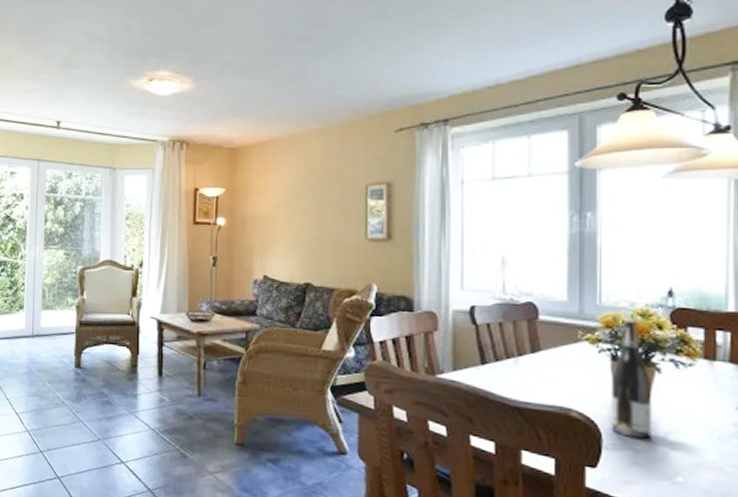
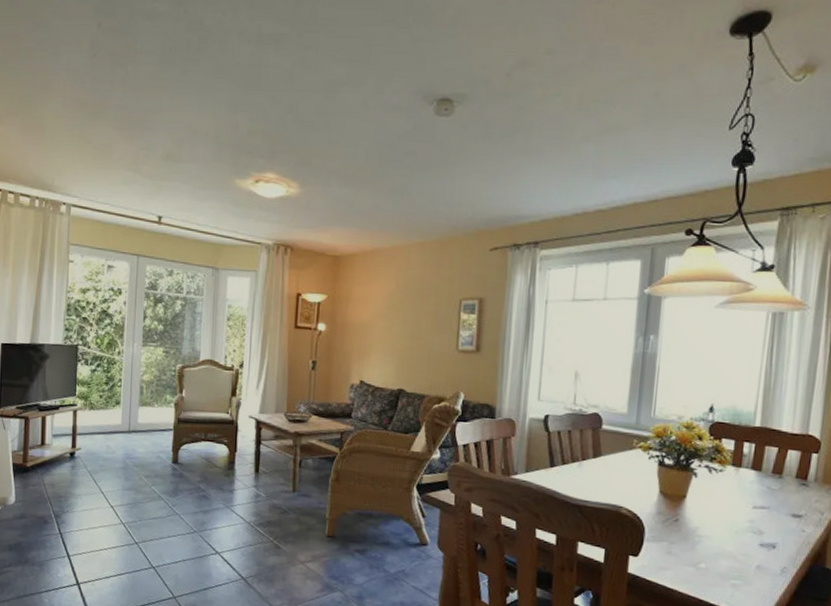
wine bottle: present [611,321,652,439] -> none [653,432,689,532]

